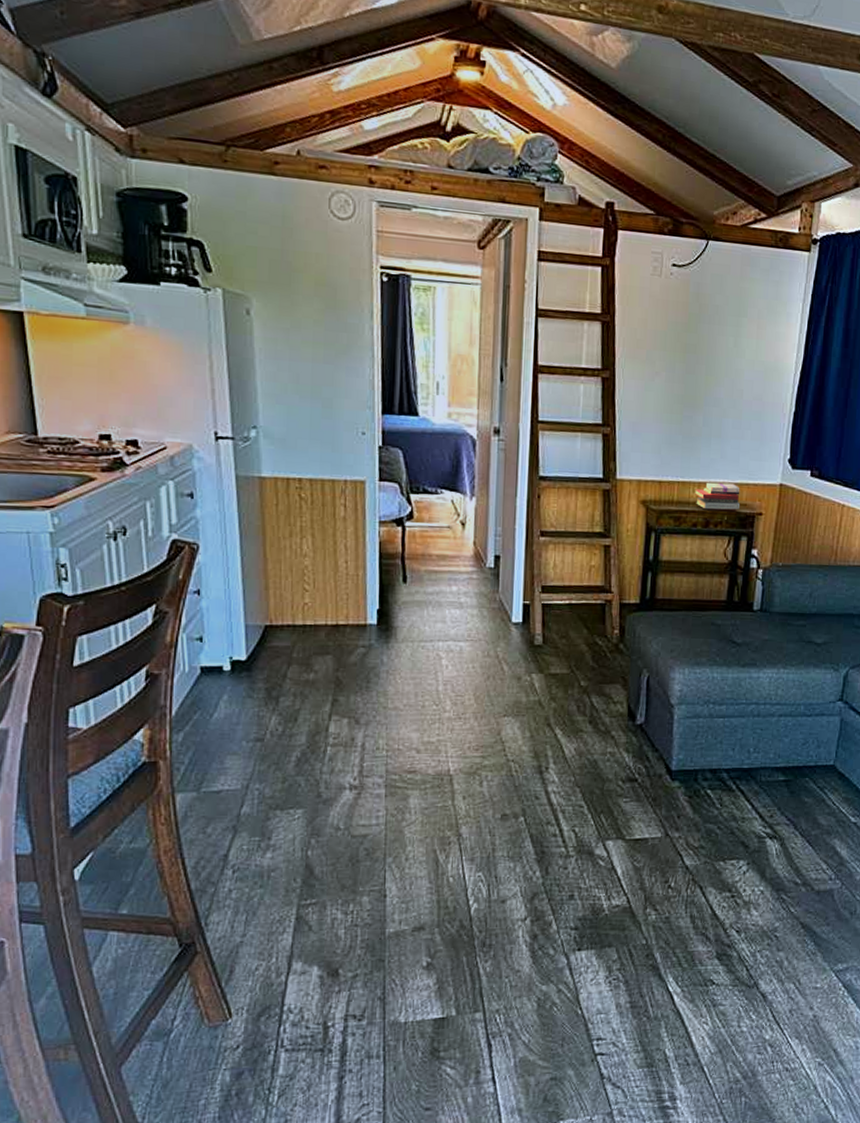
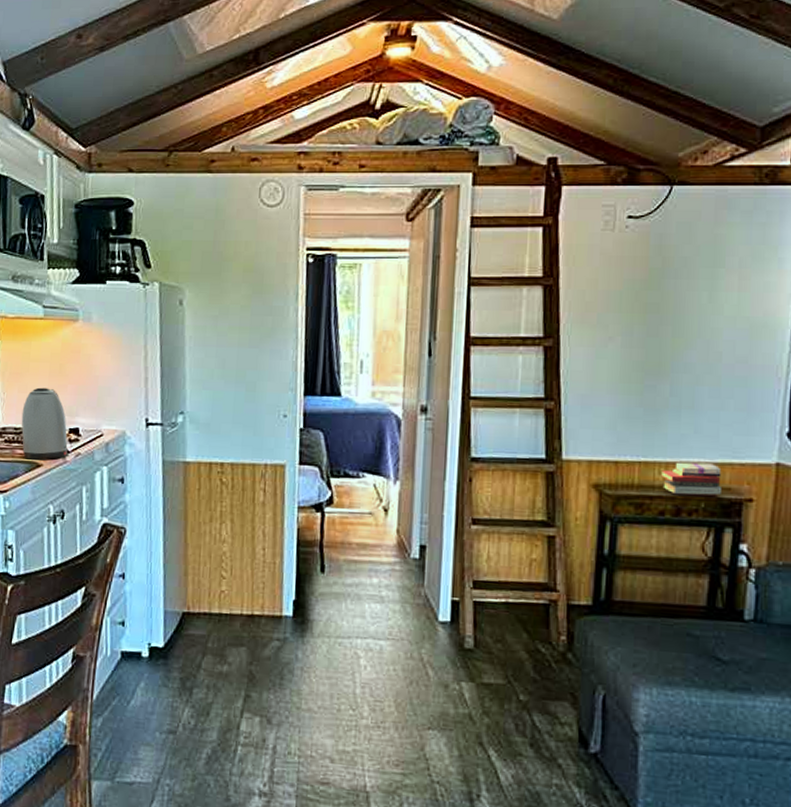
kettle: none [66,394,127,474] -> present [21,387,68,460]

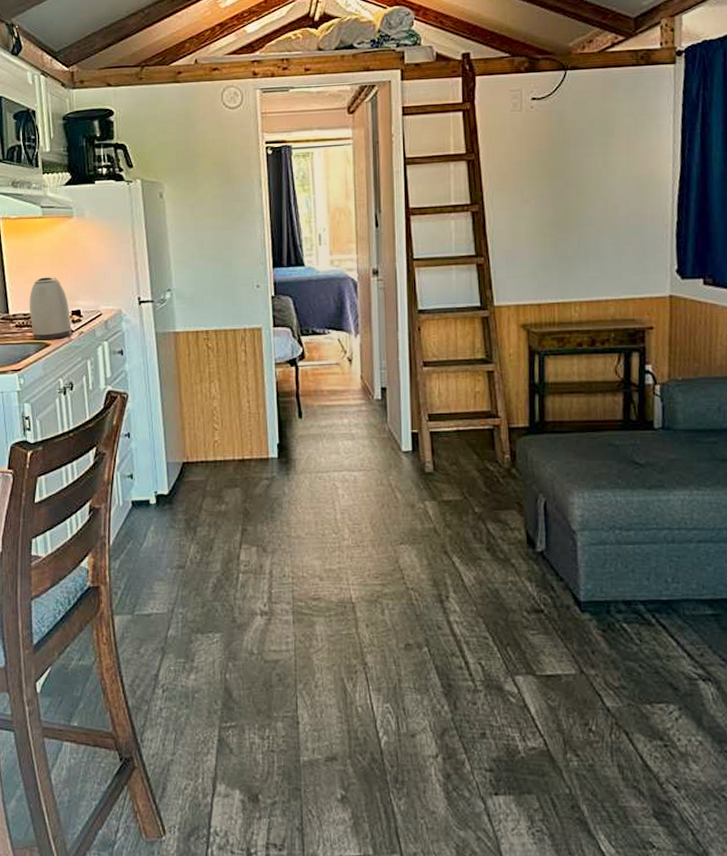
books: present [661,462,723,497] -> none [577,300,628,328]

